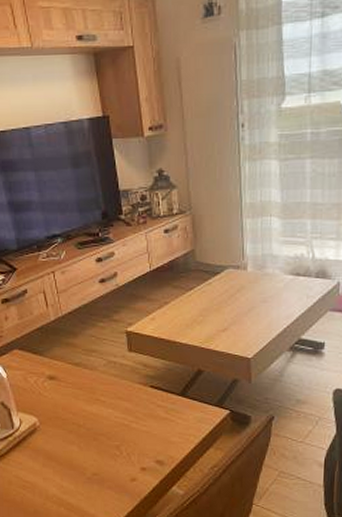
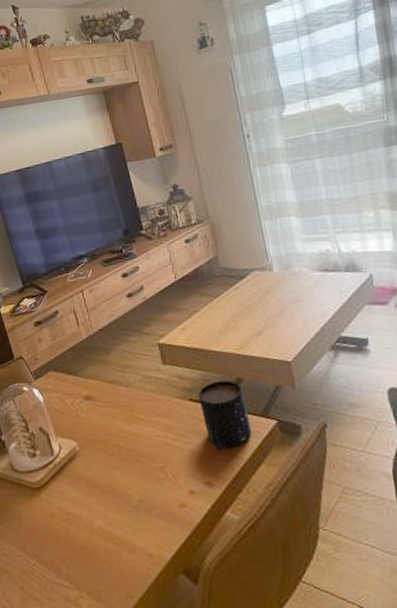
mug: none [160,371,206,434] -> present [198,380,253,451]

